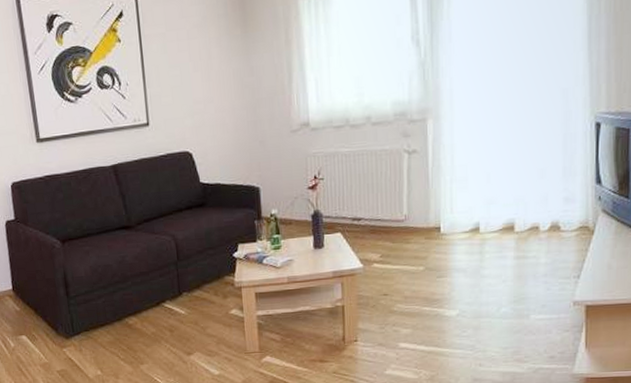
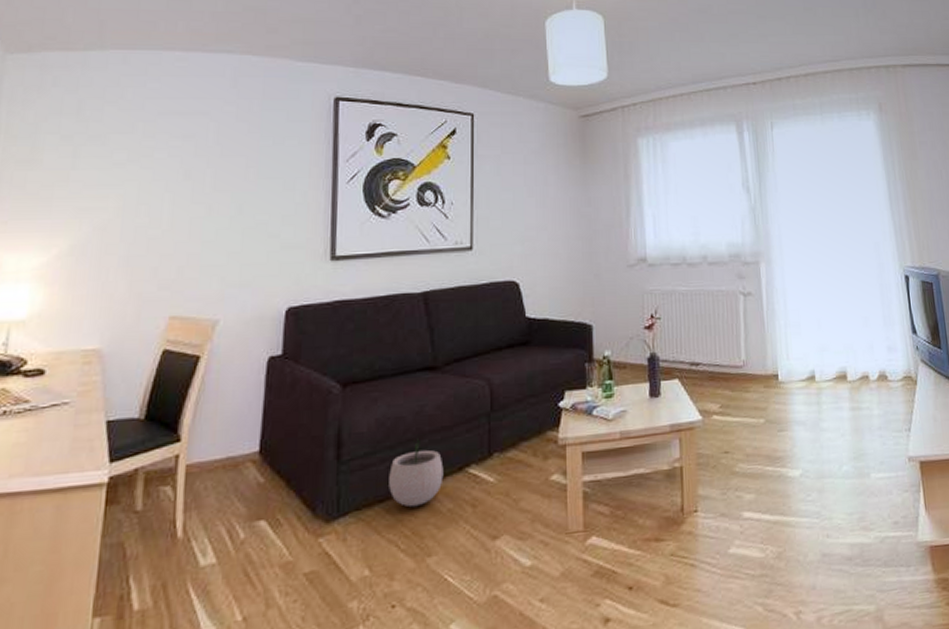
plant pot: none [105,281,146,330] -> present [389,439,444,508]

